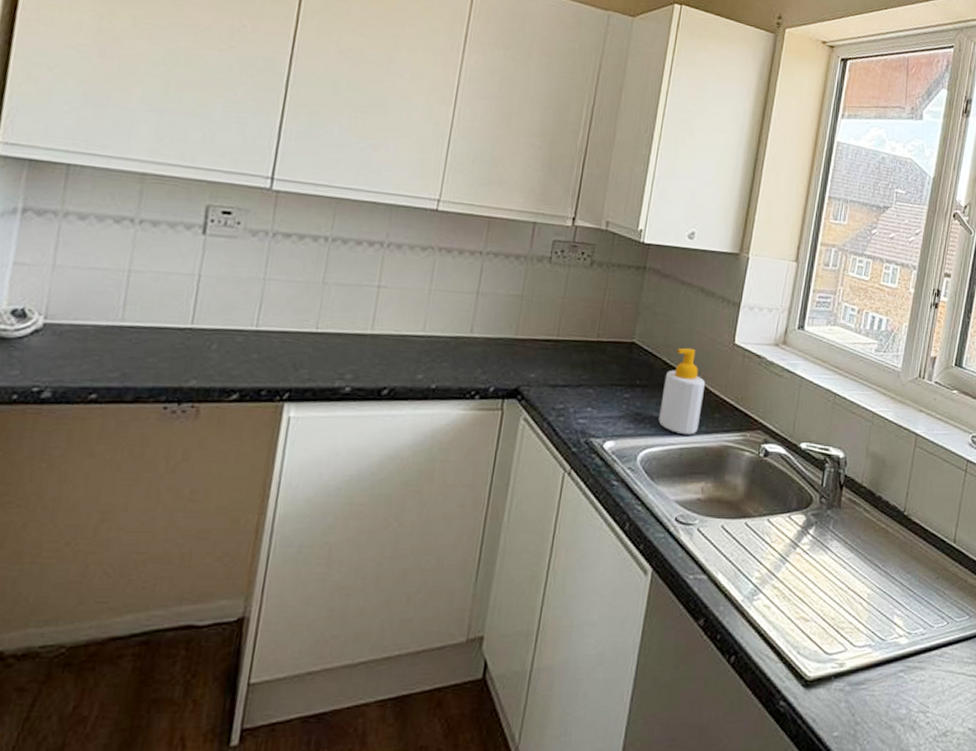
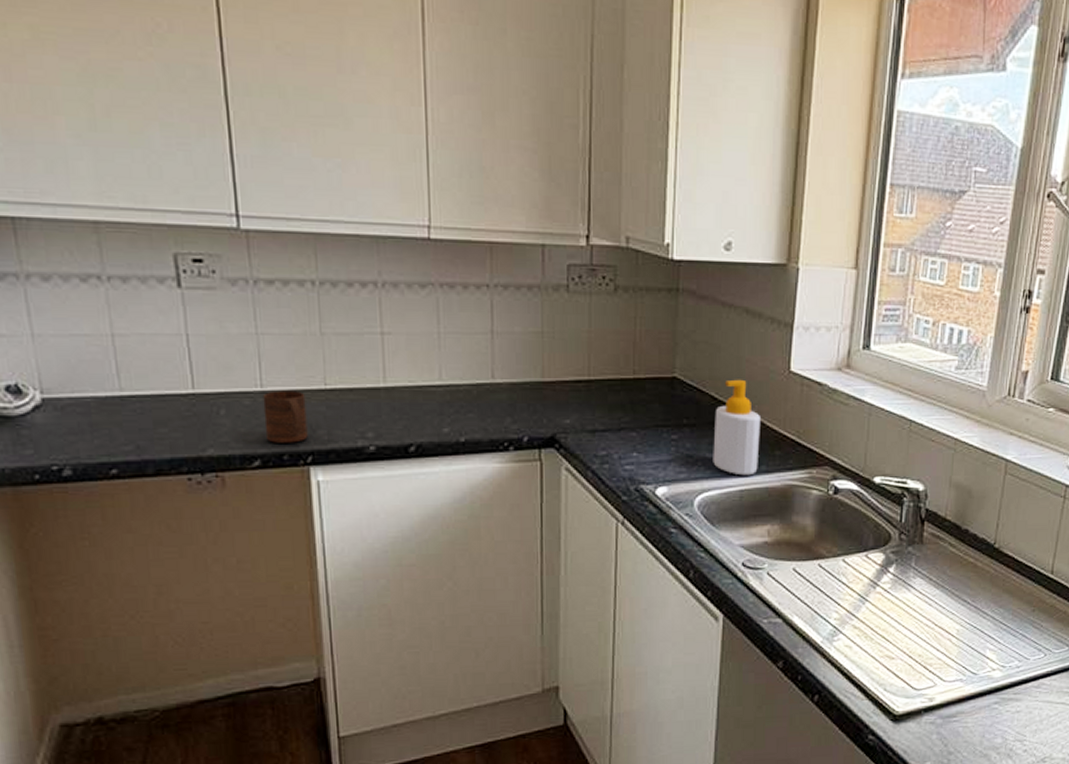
cup: none [249,330,296,380] -> present [262,390,308,443]

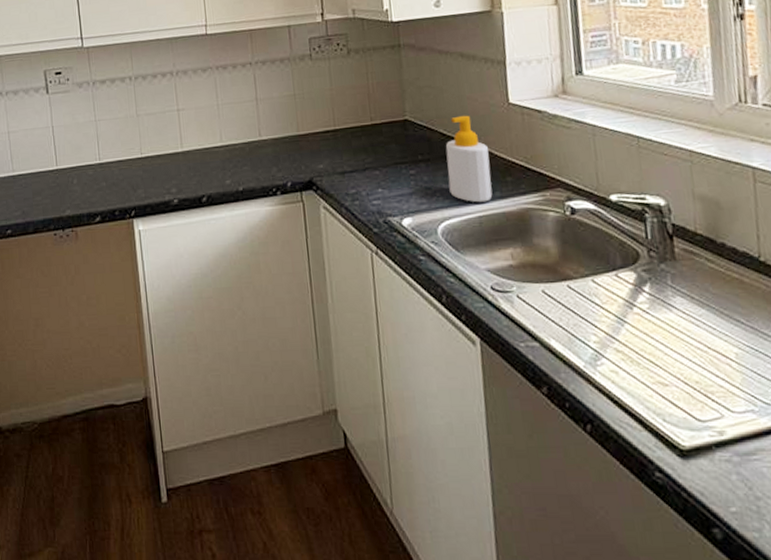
cup: present [262,390,308,443] -> none [100,160,131,202]

